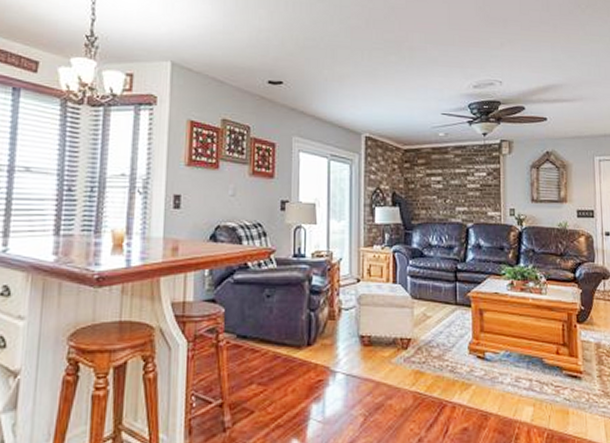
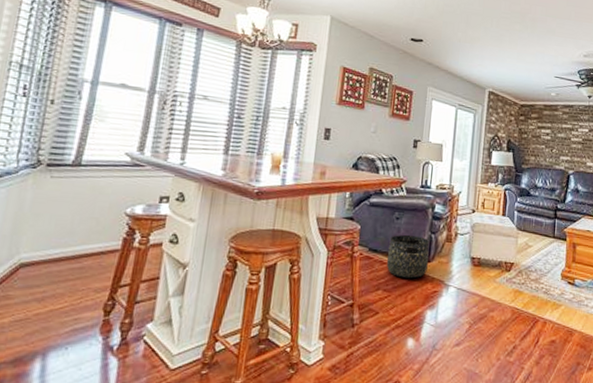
basket: none [259,314,309,368] -> present [386,234,430,279]

